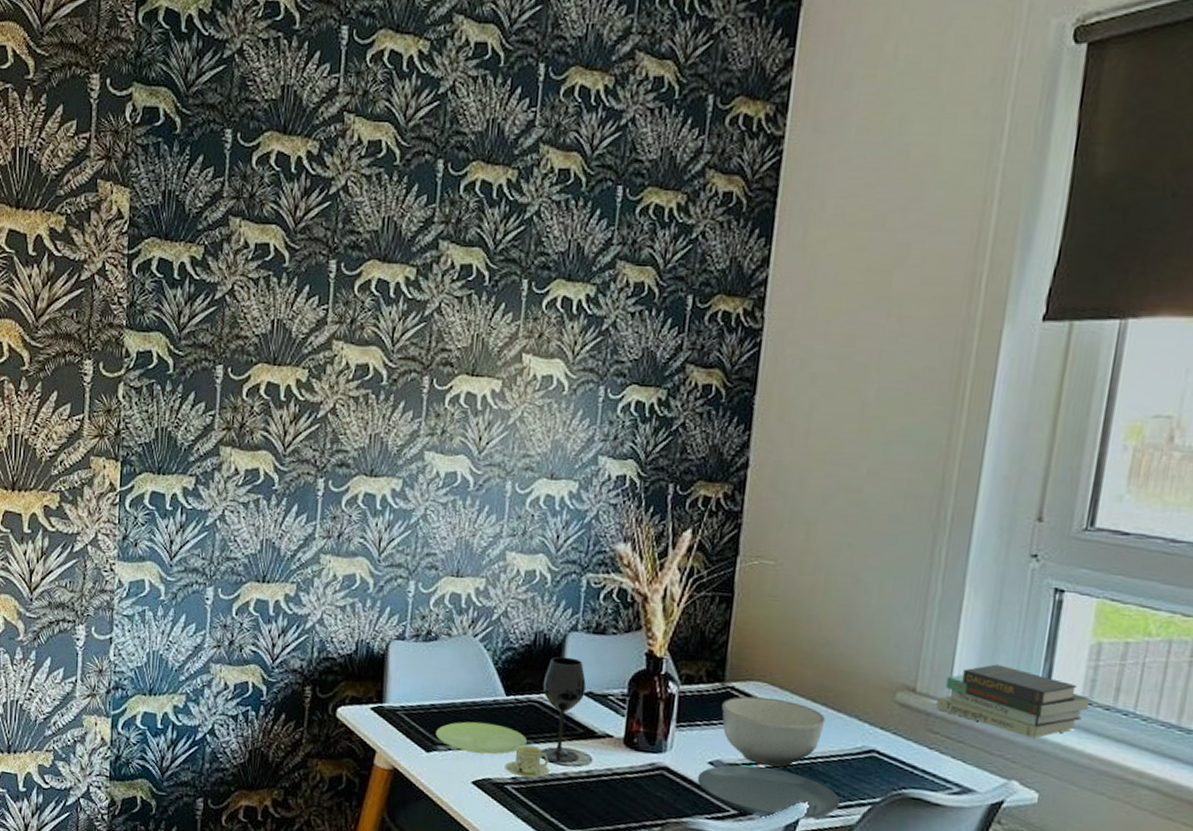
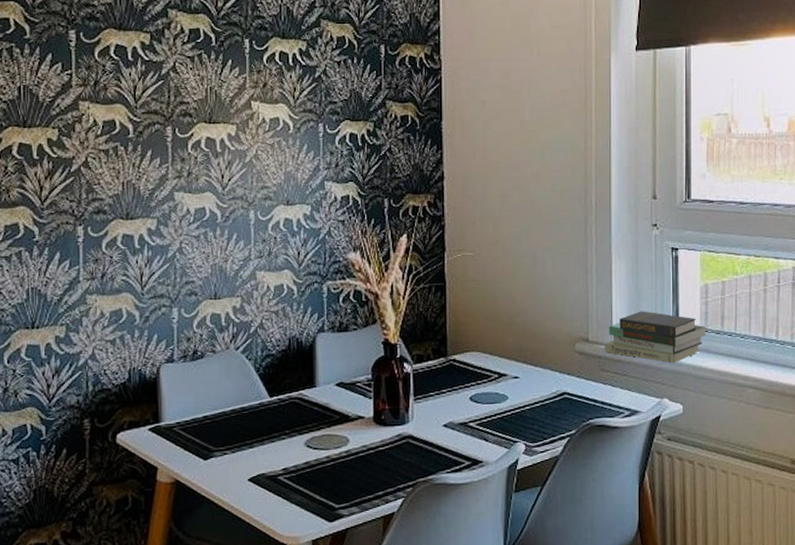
plate: present [436,721,527,755] -> none [211,424,292,453]
cup and saucer: present [505,744,549,778] -> none [276,437,314,467]
wineglass: present [540,656,586,763] -> none [300,355,339,448]
plate: present [697,764,841,820] -> none [436,421,547,463]
bowl: present [721,696,826,767] -> none [448,363,527,420]

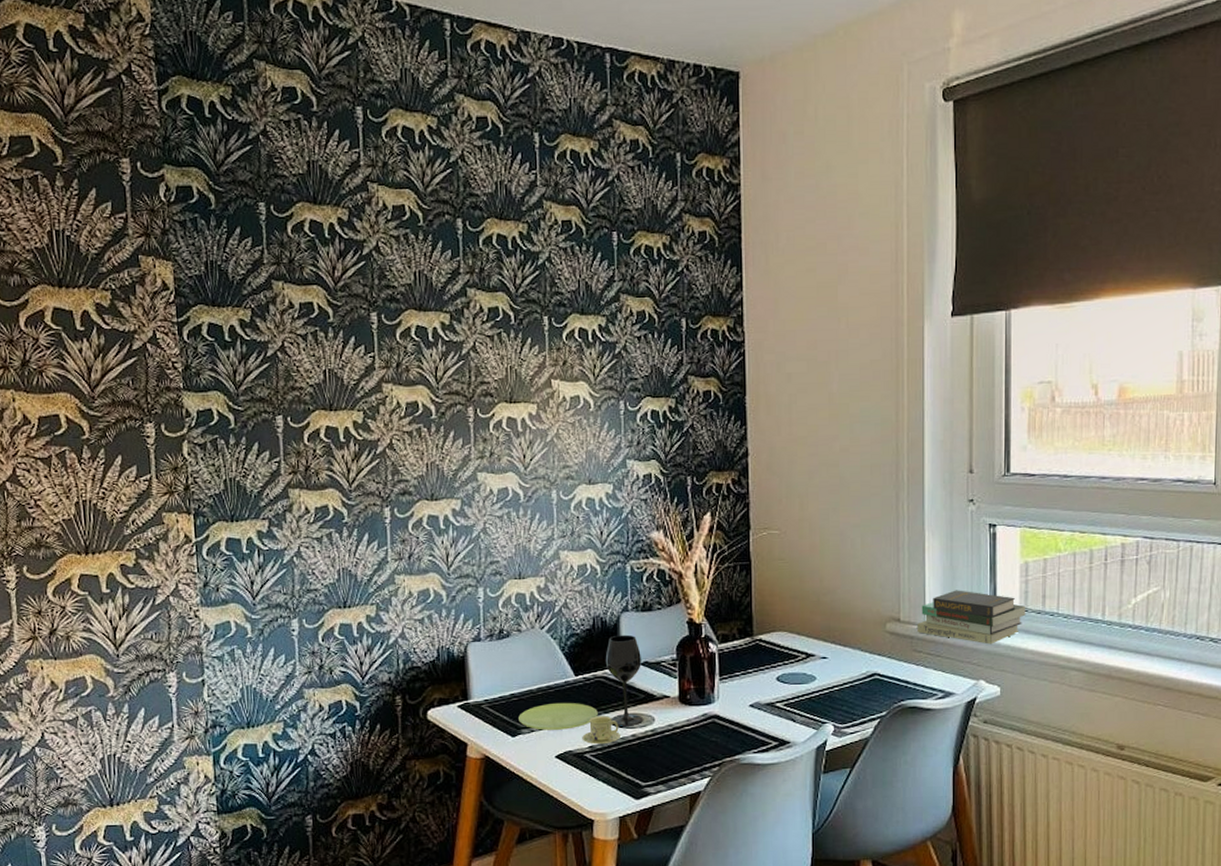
plate: none [211,424,292,453] -> present [518,702,598,730]
cup and saucer: none [276,437,314,467] -> present [582,716,620,745]
wineglass: none [300,355,339,448] -> present [605,634,644,726]

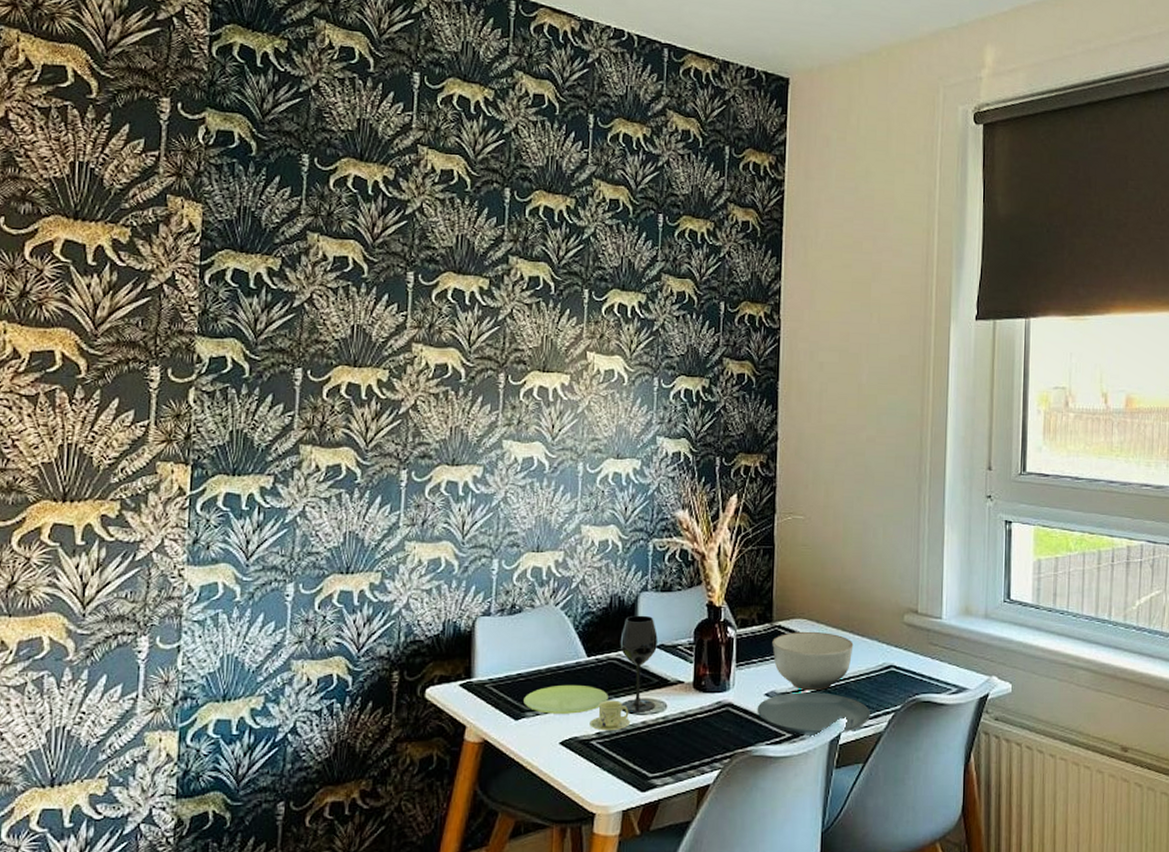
plate: none [742,702,857,743] -> present [757,692,871,736]
bowl: none [754,643,836,701] -> present [772,631,854,691]
books: present [918,590,1026,645] -> none [934,584,1038,640]

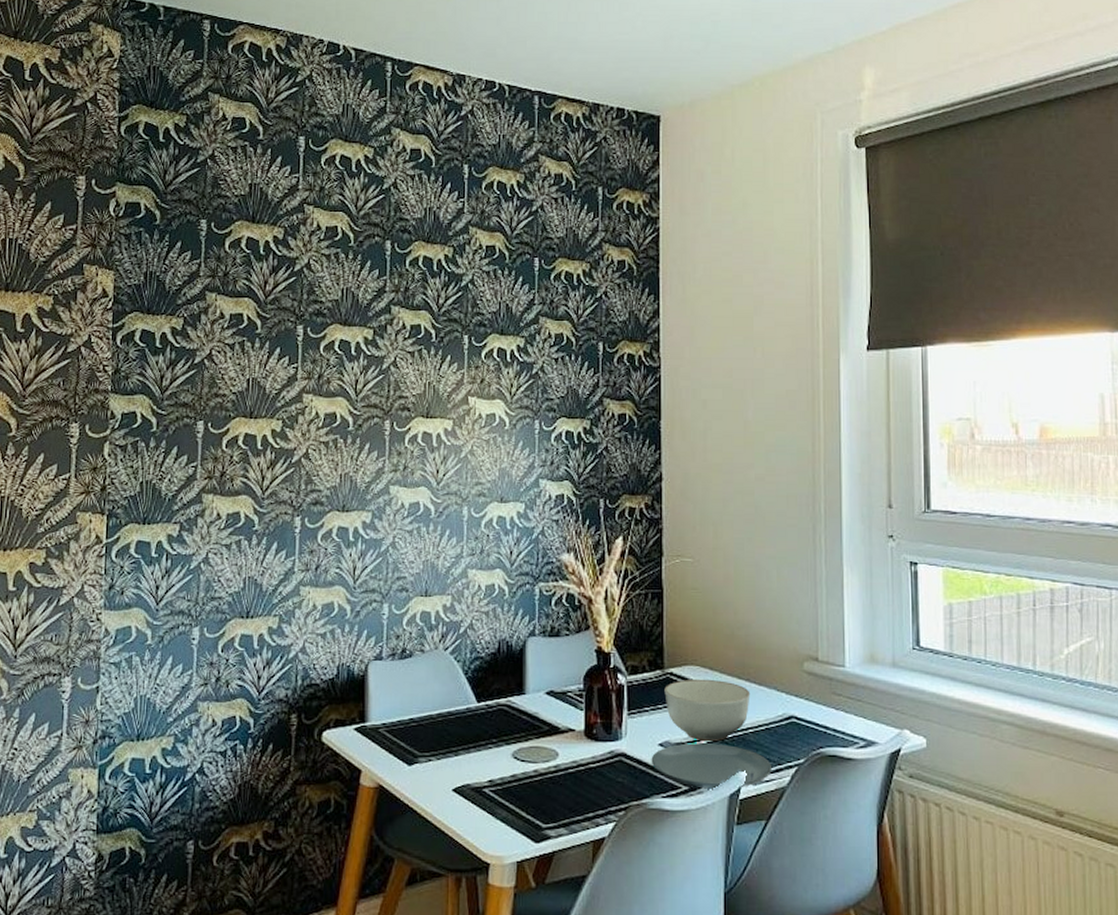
plate: present [524,684,608,714] -> none [416,730,499,761]
cup and saucer: present [589,700,630,731] -> none [481,747,522,779]
wineglass: present [620,615,658,712] -> none [509,660,547,760]

